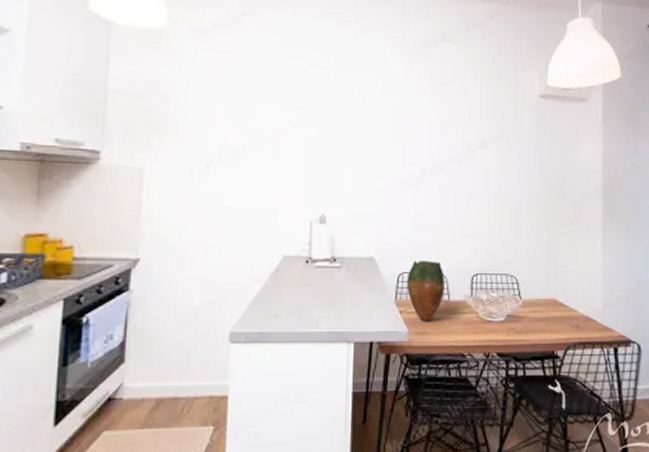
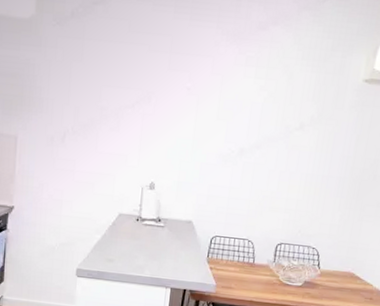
vase: present [406,260,445,320] -> none [218,226,252,278]

